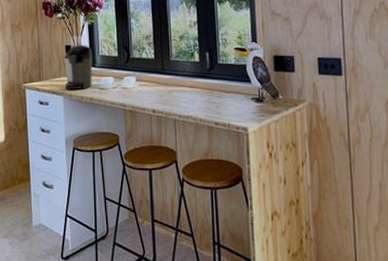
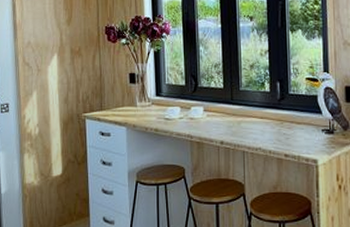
coffee maker: present [64,45,92,90] -> none [127,73,157,120]

